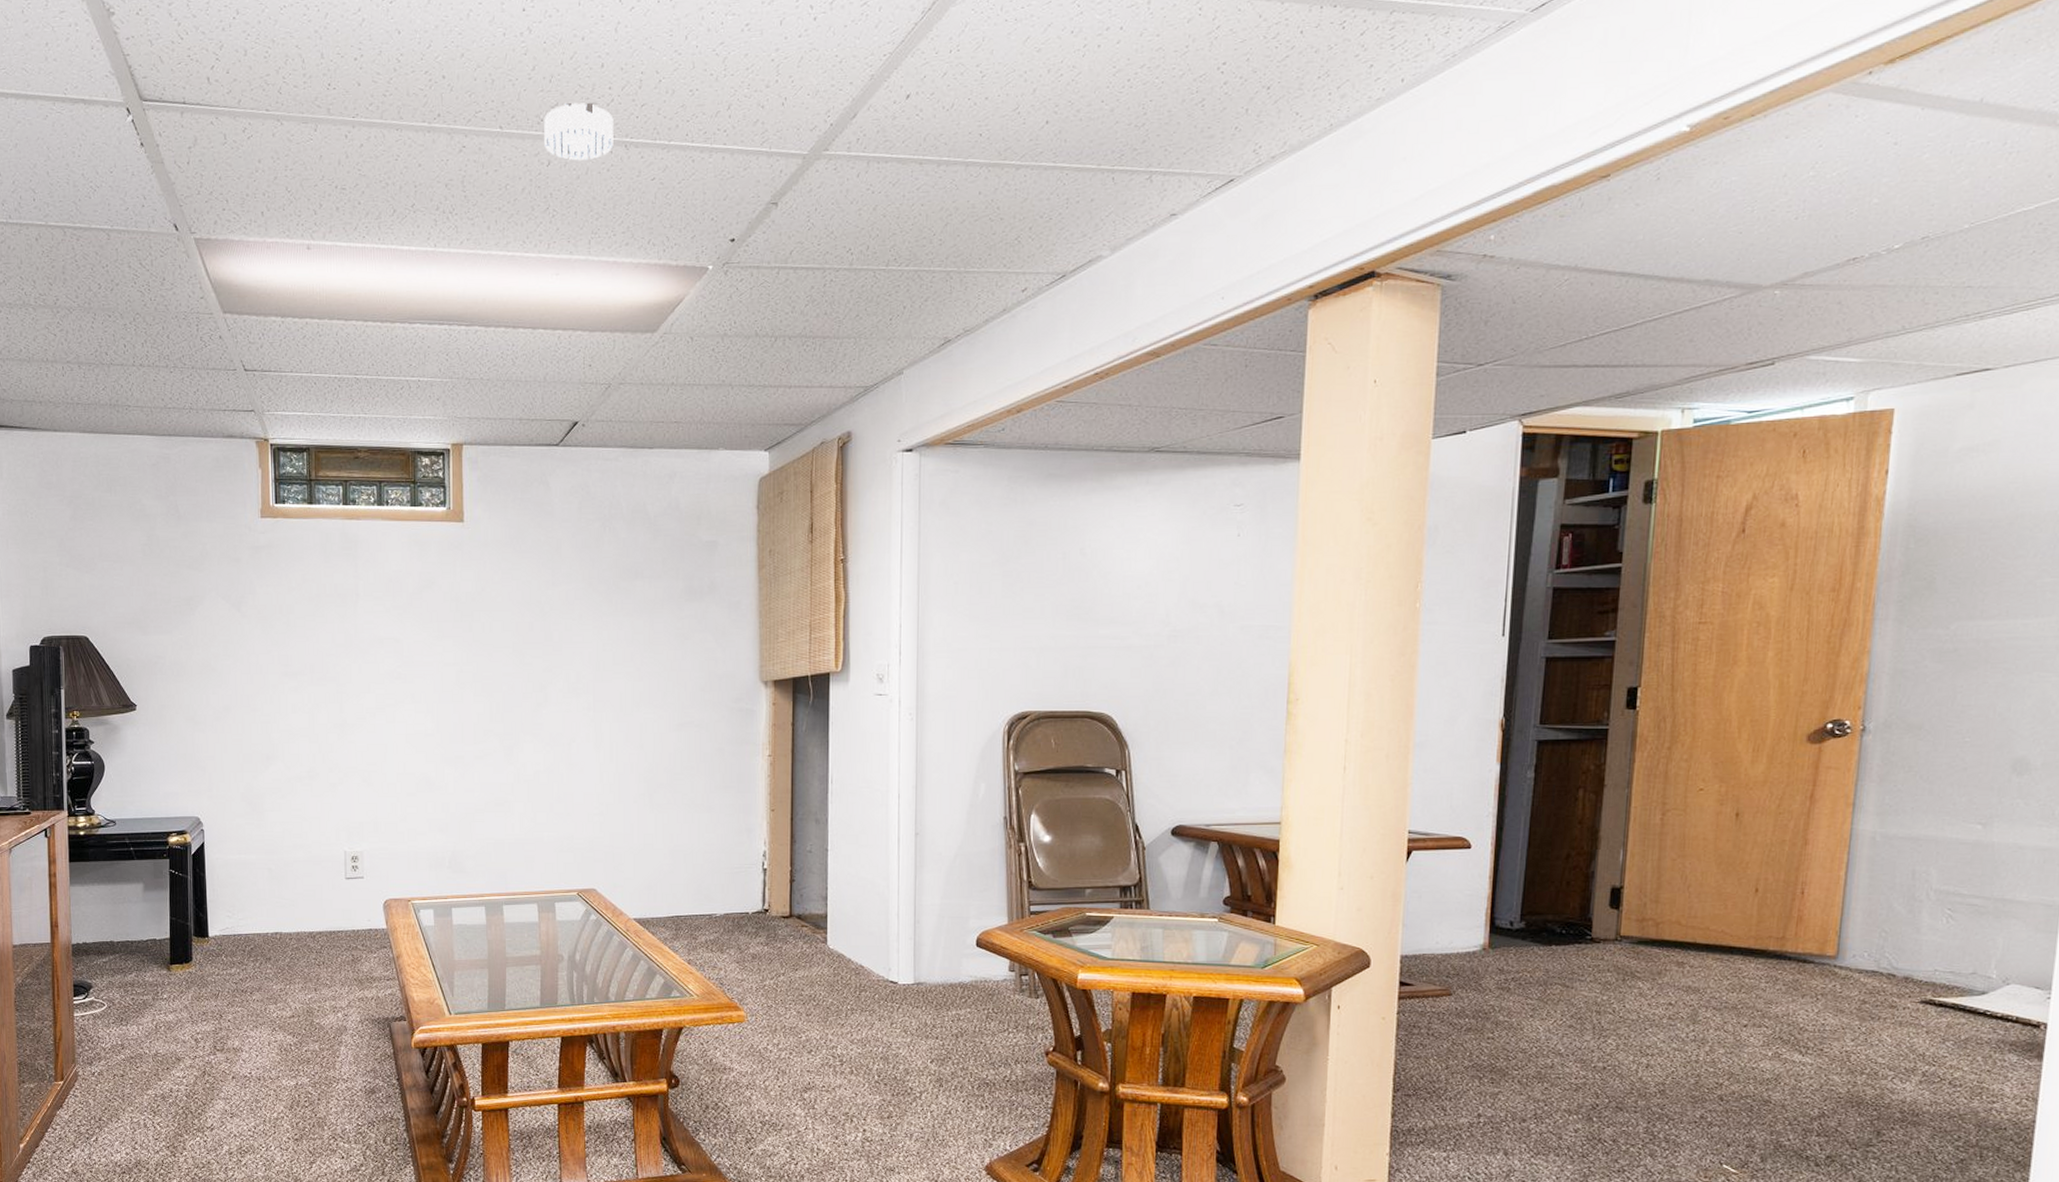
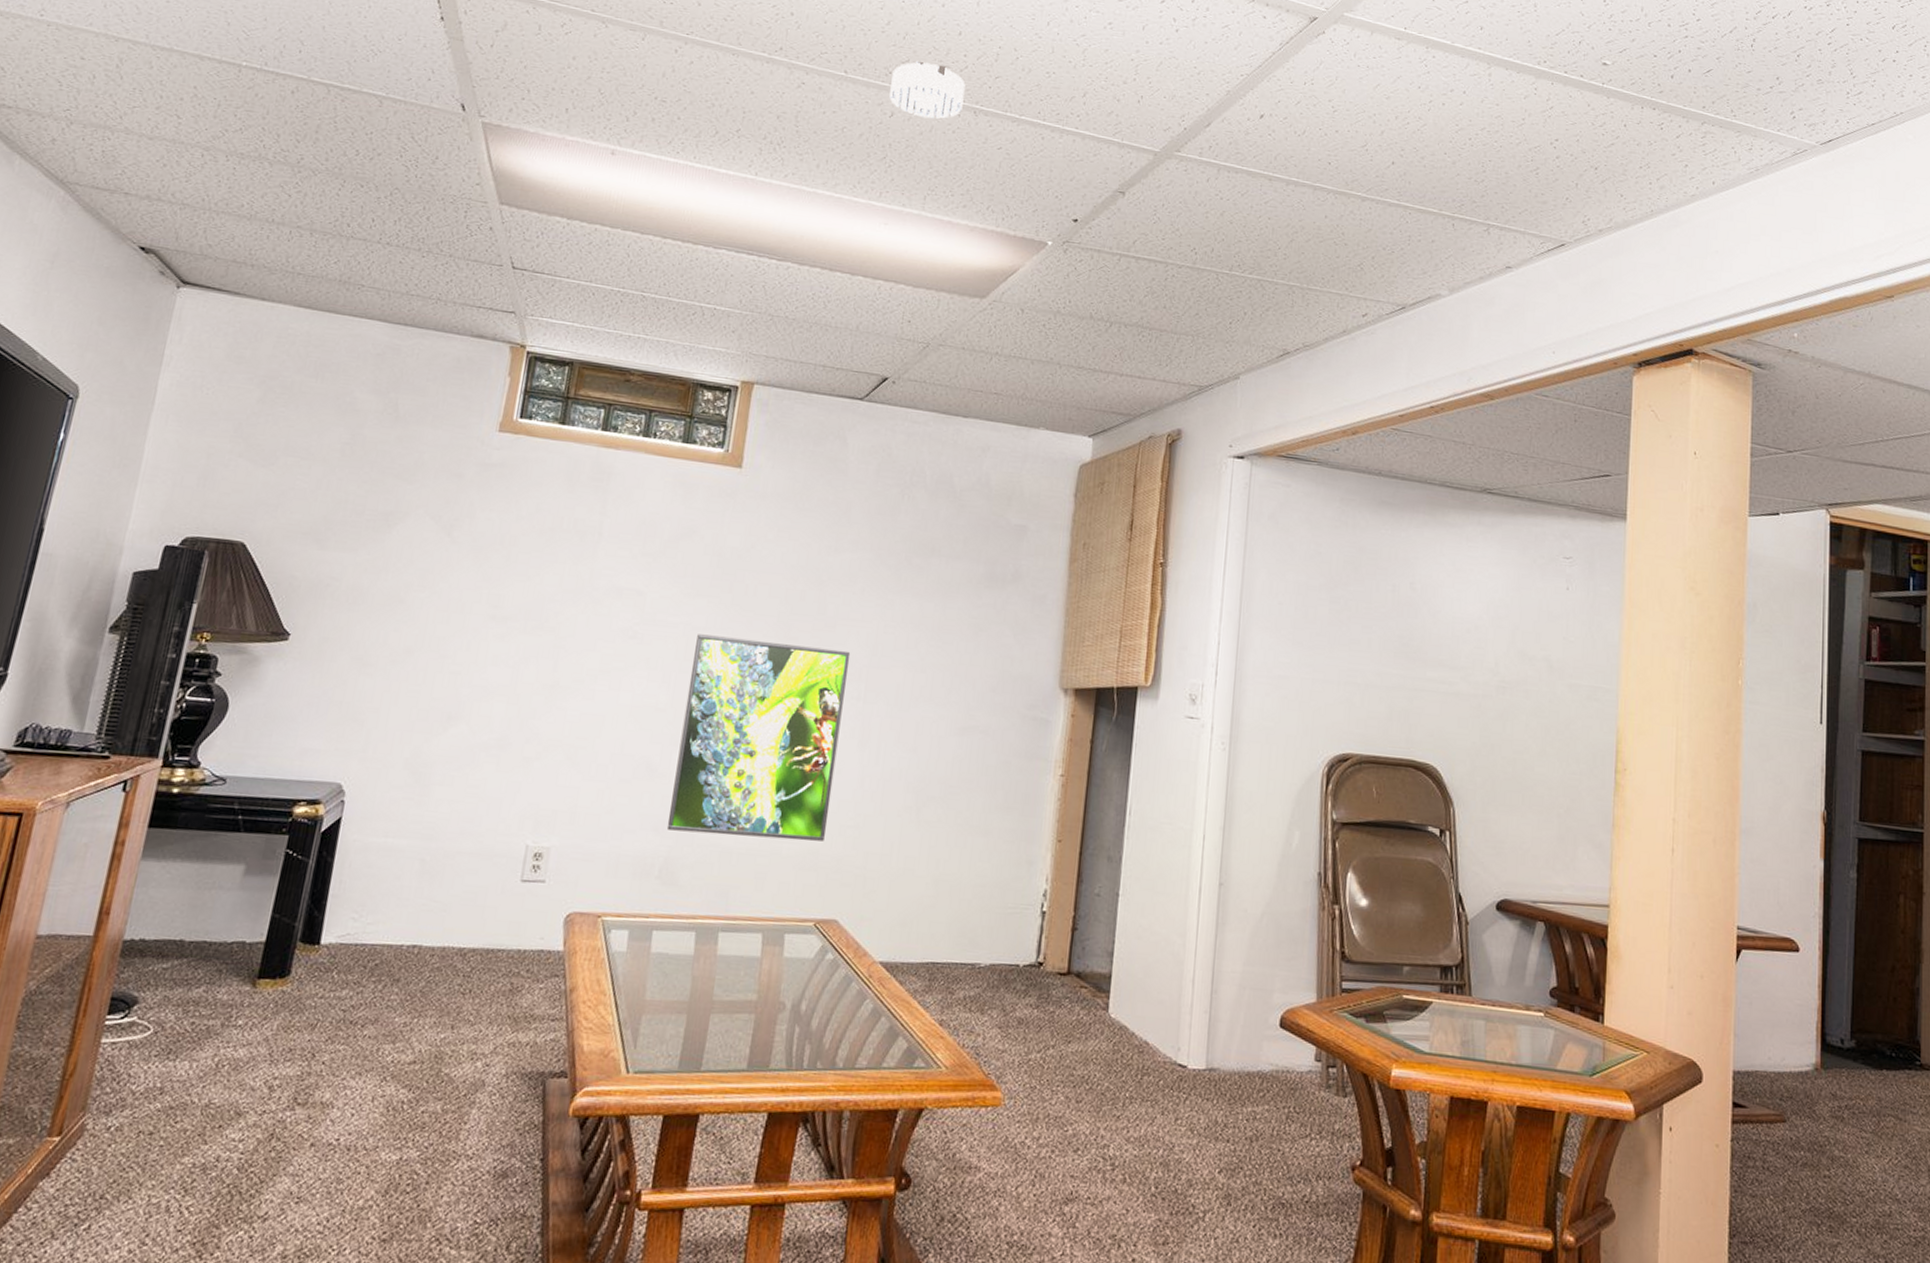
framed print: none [449,669,578,830] -> present [666,634,851,841]

